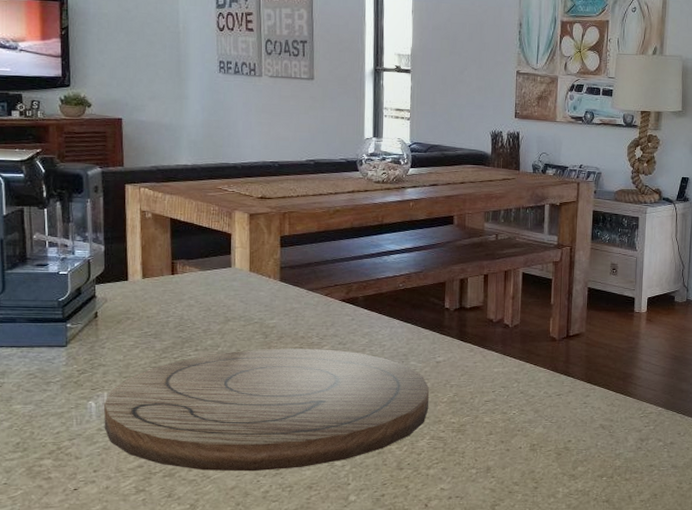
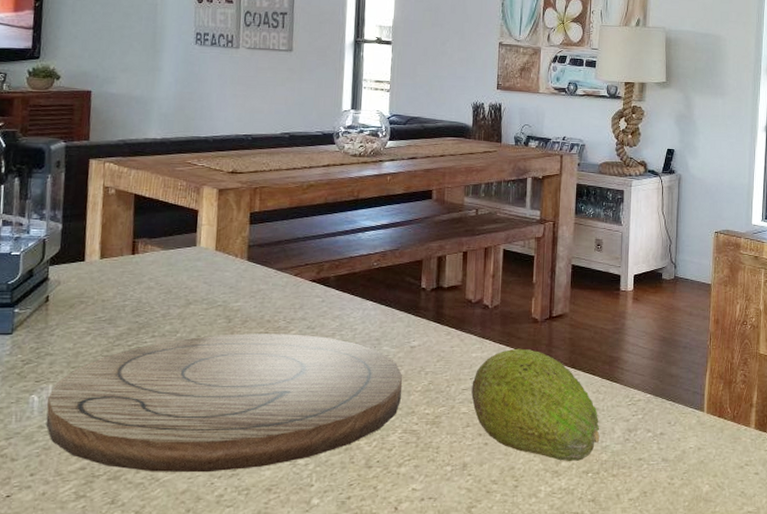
fruit: none [494,364,614,467] -> present [471,348,600,462]

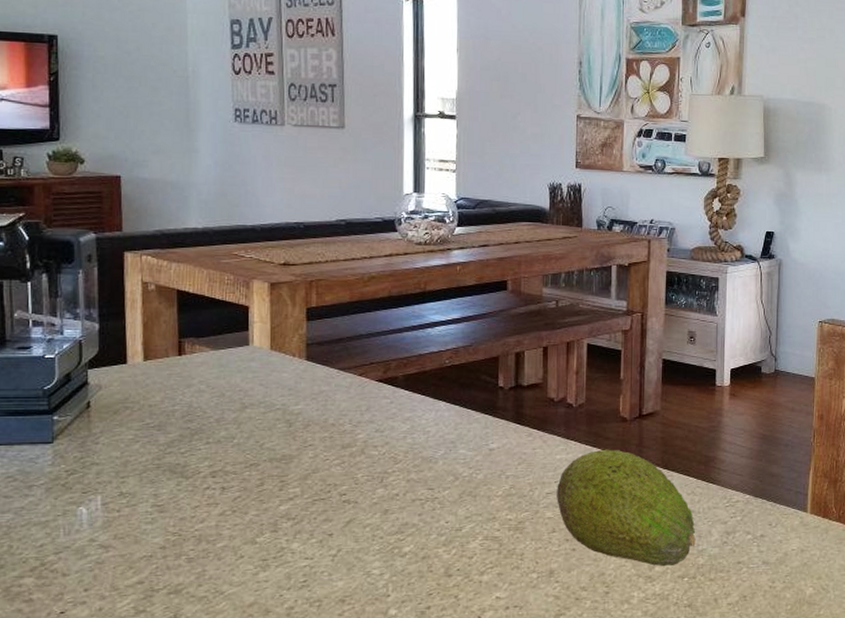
cutting board: present [46,333,402,473] -> none [97,438,481,585]

